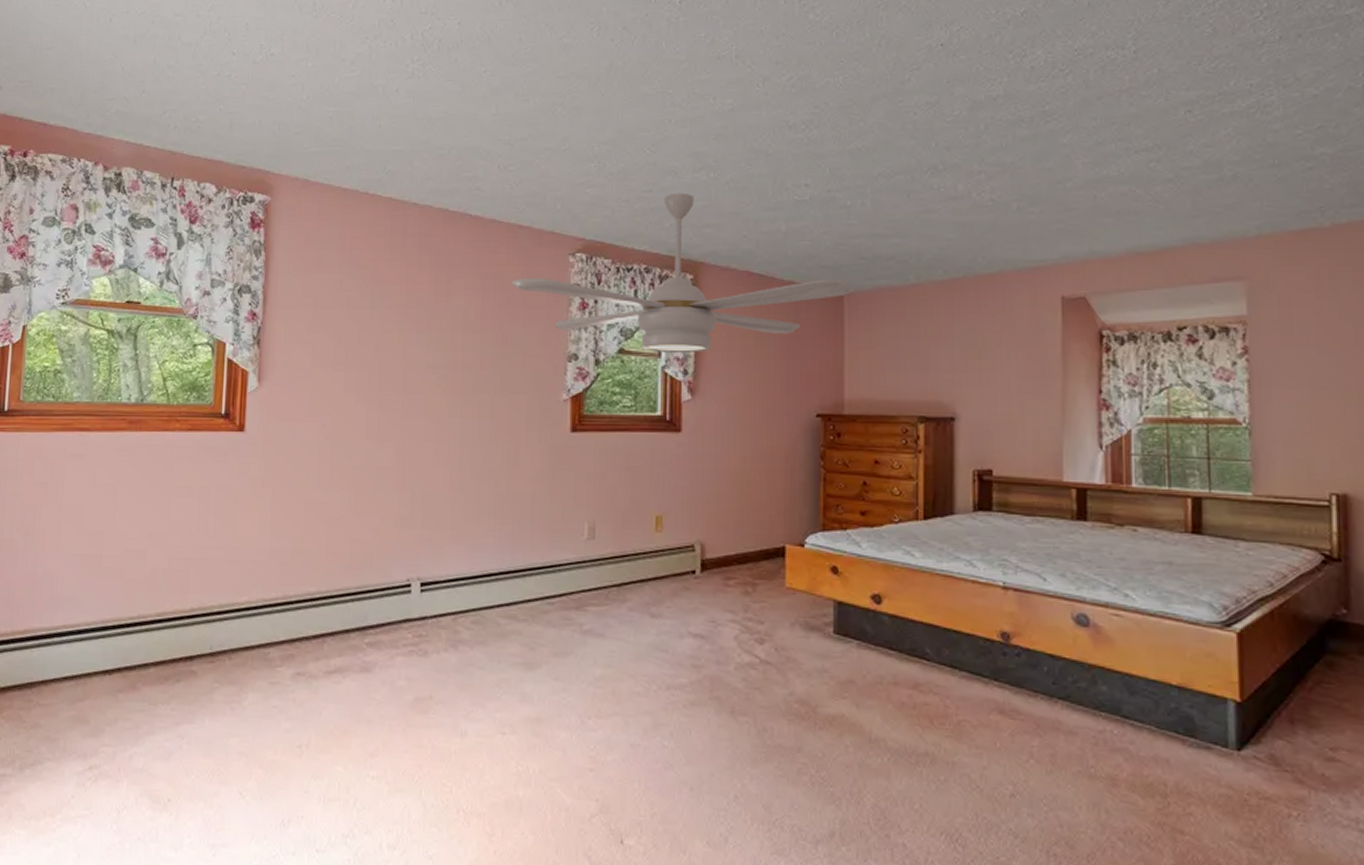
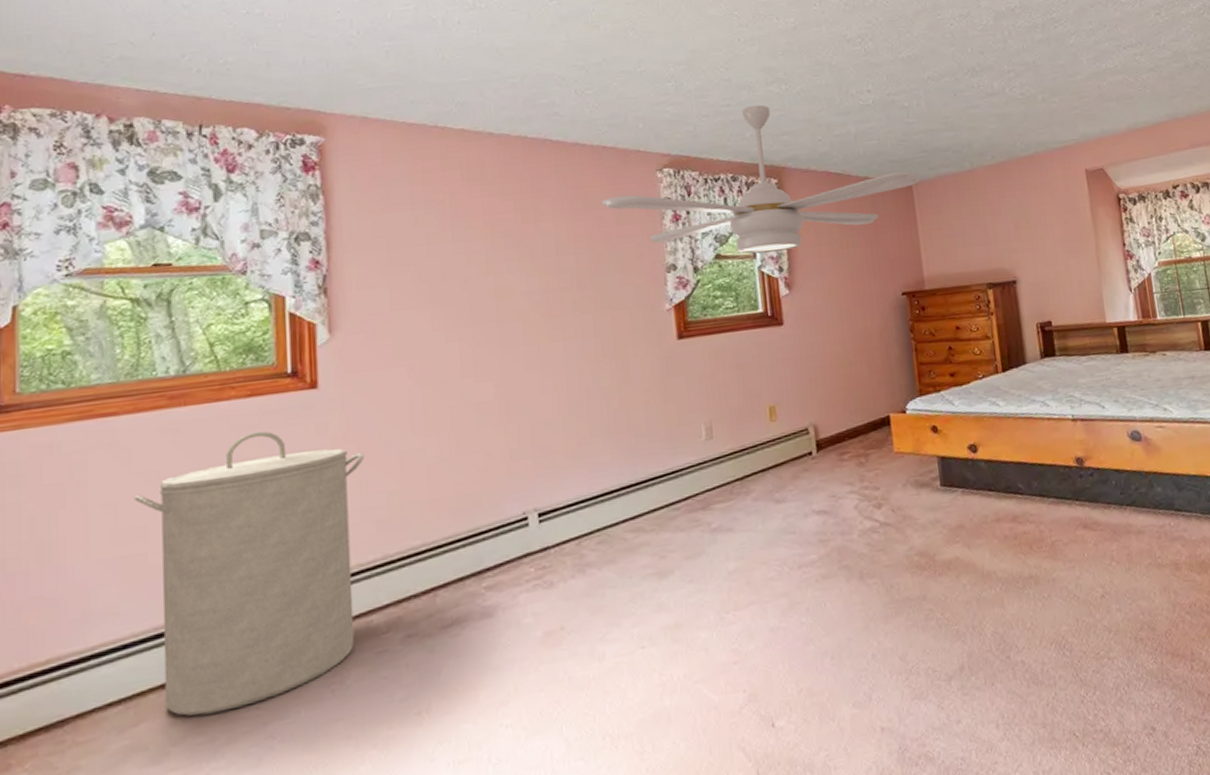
laundry hamper: none [96,463,277,706] -> present [134,431,365,716]

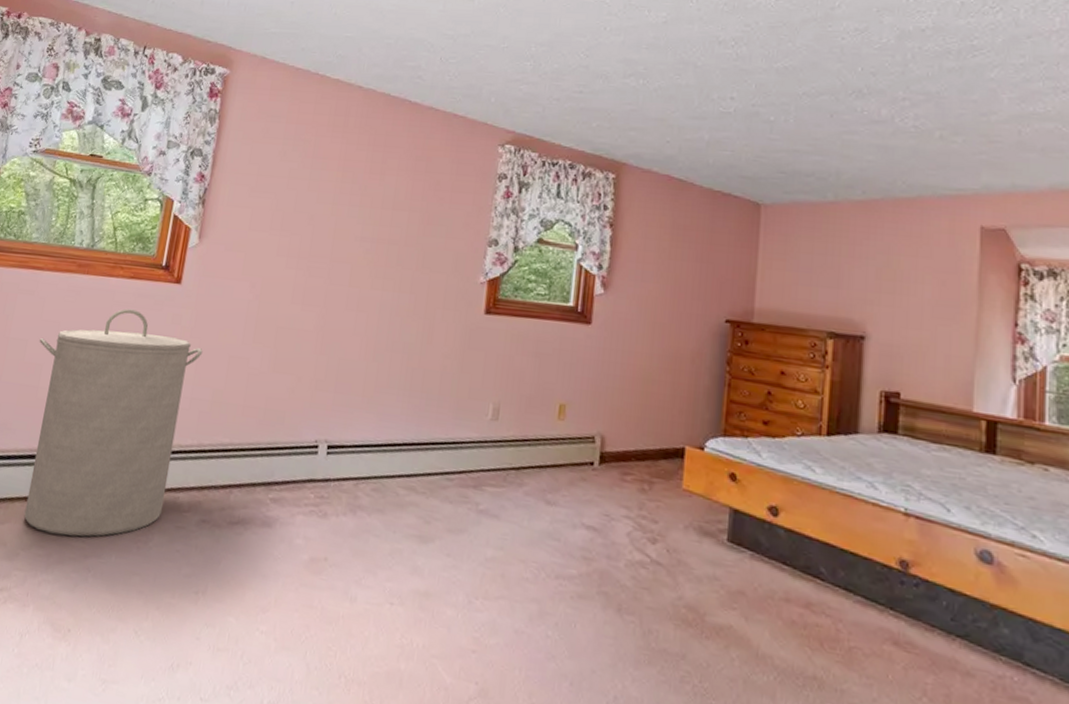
ceiling fan: present [601,104,919,254] -> none [442,95,770,249]

